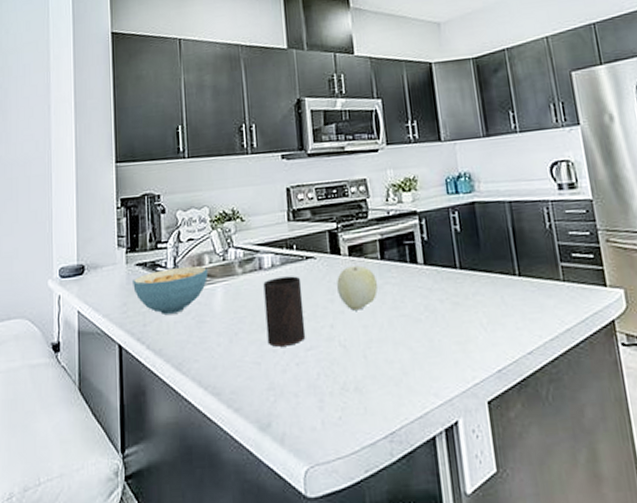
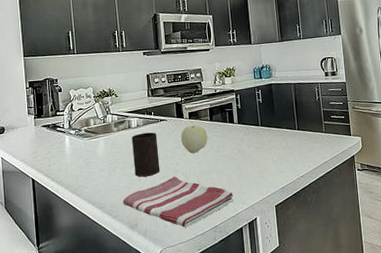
cereal bowl: present [133,266,209,314] -> none [40,126,94,158]
dish towel: none [249,346,421,432] -> present [122,176,234,228]

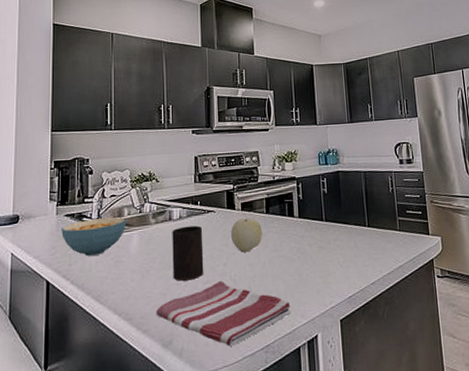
cereal bowl: none [40,126,94,158] -> present [61,217,127,256]

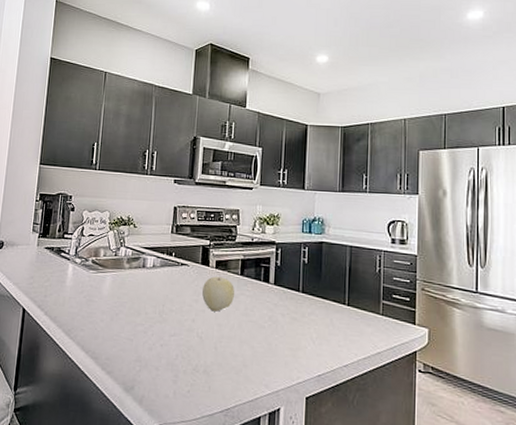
cereal bowl: present [61,217,127,256] -> none [40,255,102,291]
dish towel: present [156,280,291,346] -> none [121,335,255,403]
cup: present [172,225,204,281] -> none [141,276,175,330]

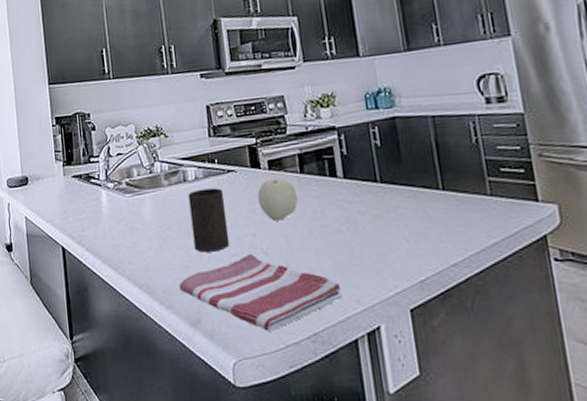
dish towel: none [121,335,255,403] -> present [179,253,342,331]
cup: none [141,276,175,330] -> present [188,188,230,252]

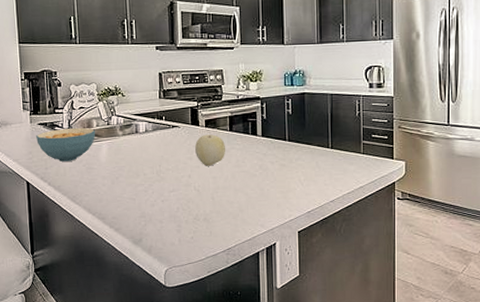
cereal bowl: none [70,178,137,221] -> present [36,127,96,161]
dish towel: present [179,253,342,331] -> none [126,190,251,247]
cup: present [188,188,230,252] -> none [139,139,170,188]

